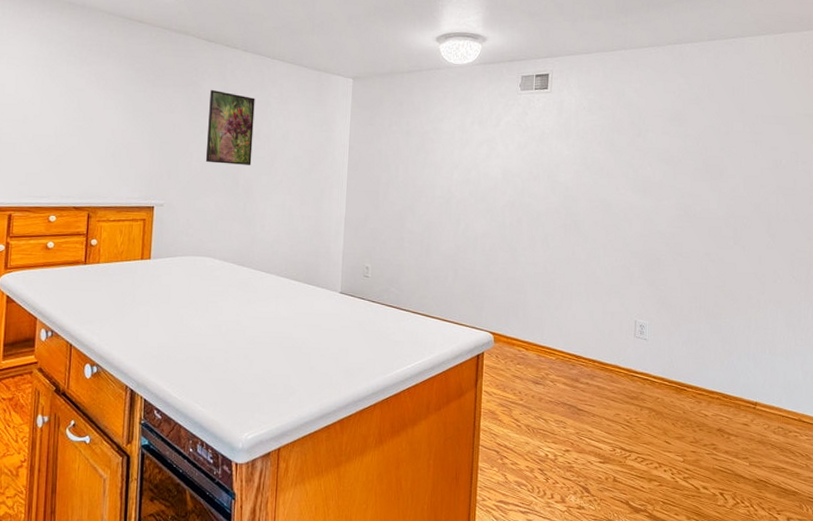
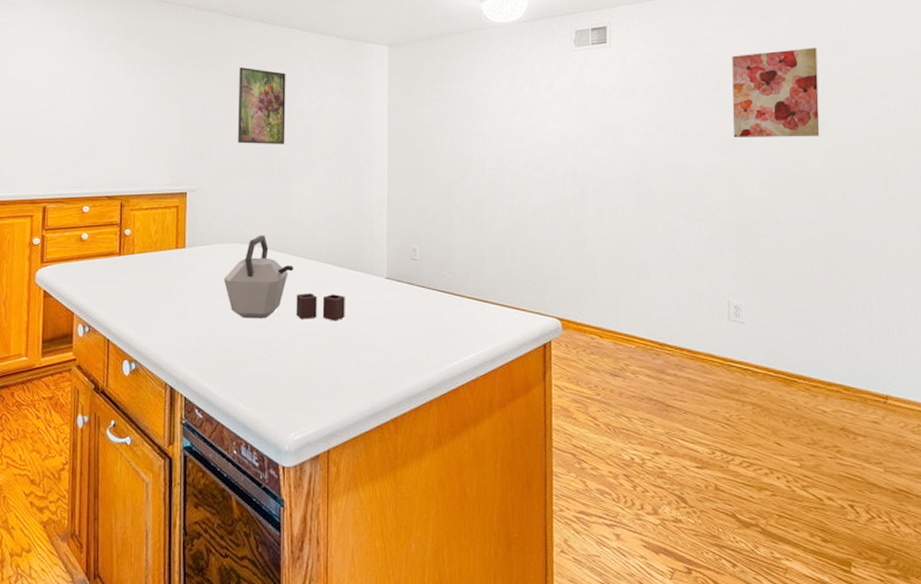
kettle: none [186,249,301,331] -> present [223,235,345,321]
wall art: none [649,104,723,182] -> present [732,48,820,138]

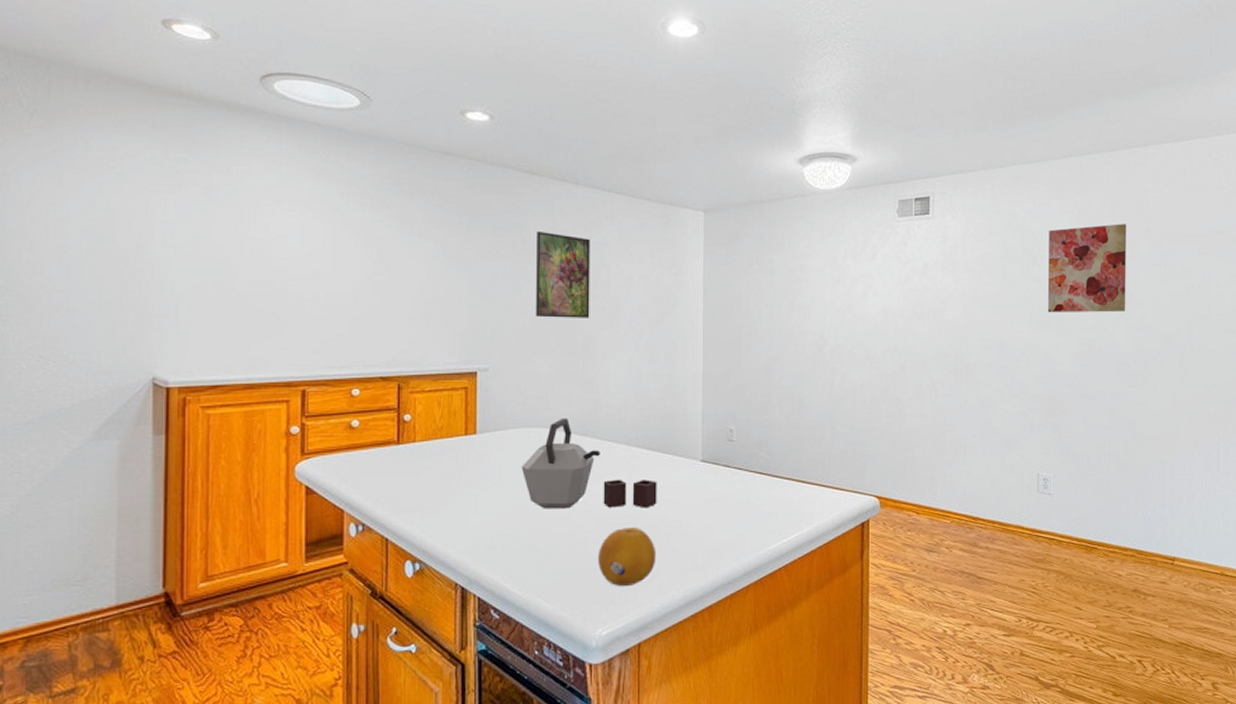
fruit: none [291,339,345,395] -> present [598,528,657,587]

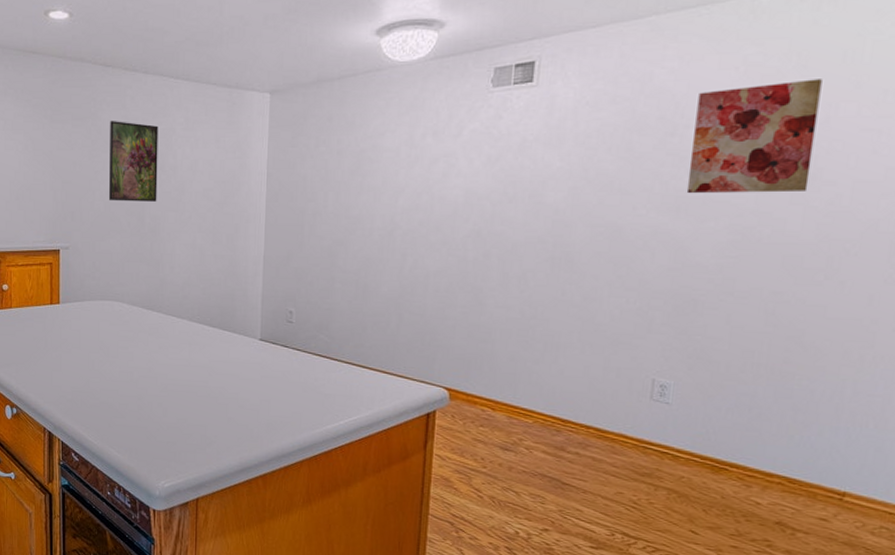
kettle: present [521,417,657,509] -> none [96,293,217,380]
fruit: present [598,528,657,587] -> none [162,395,215,448]

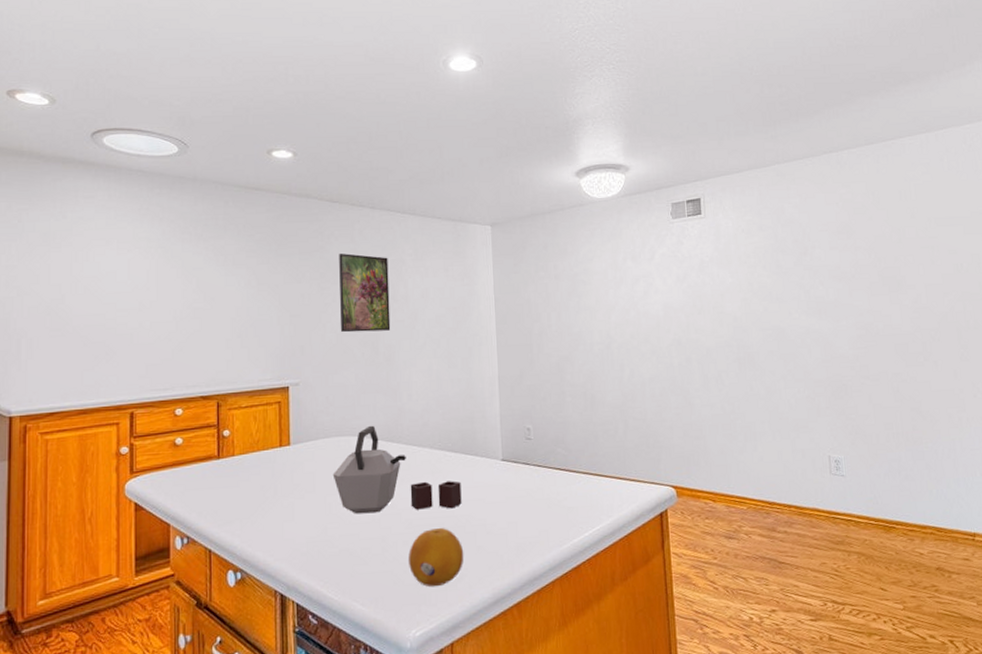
kettle: none [96,293,217,380] -> present [332,425,462,514]
fruit: none [162,395,215,448] -> present [408,528,464,587]
wall art: present [686,79,822,194] -> none [816,211,899,300]

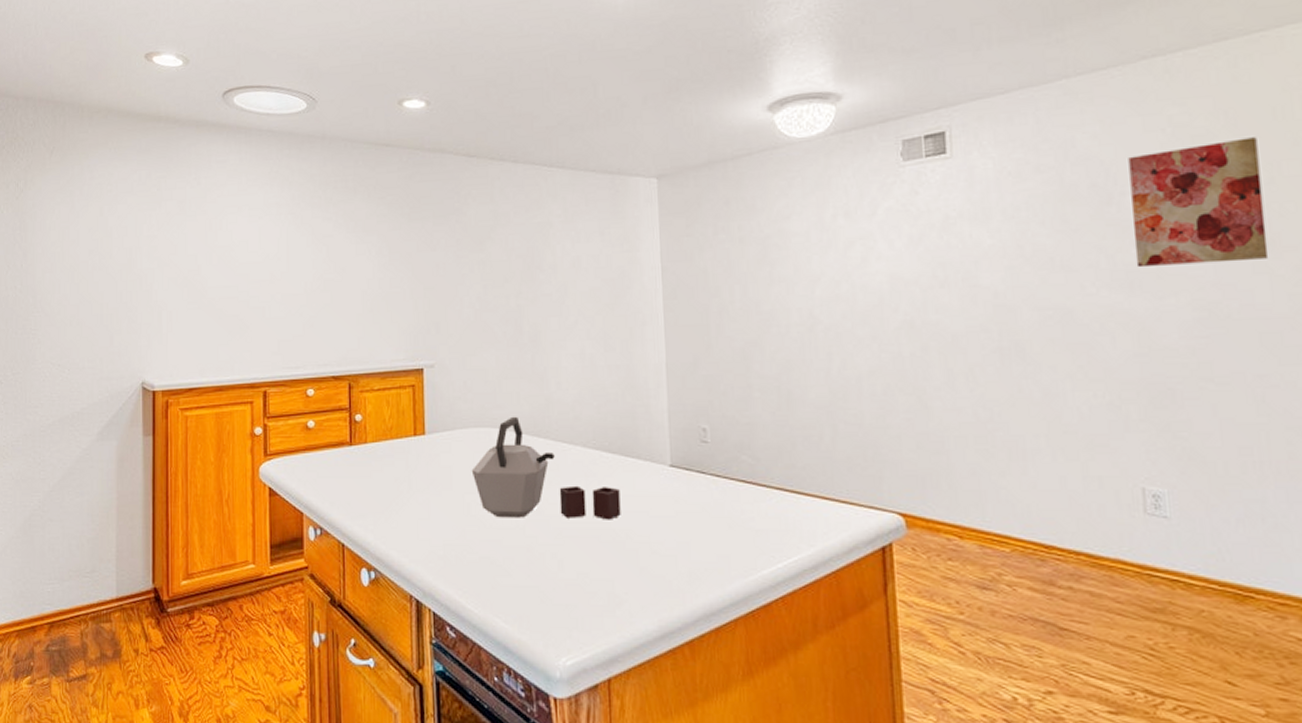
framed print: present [339,253,391,333] -> none [477,216,536,308]
fruit: present [408,528,464,587] -> none [558,542,624,611]
wall art: none [816,211,899,300] -> present [1128,137,1269,268]

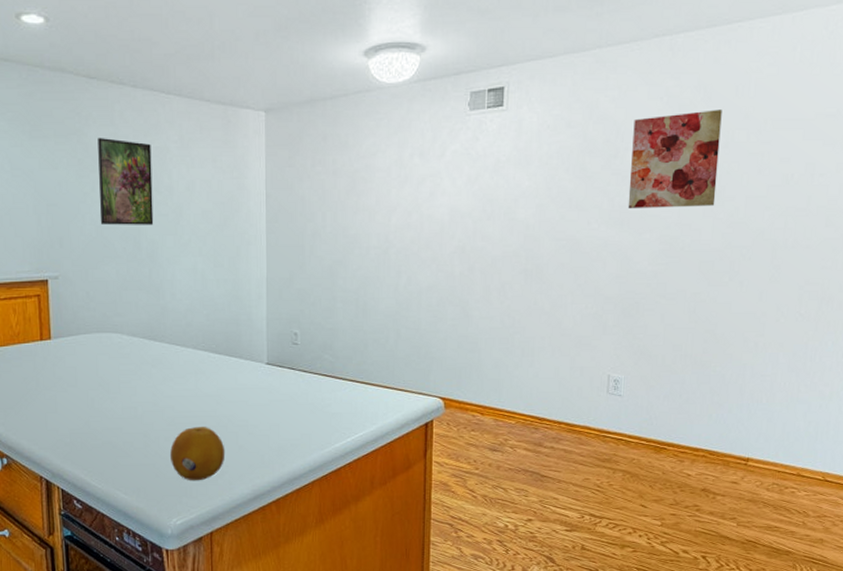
kettle: present [471,416,621,520] -> none [94,323,224,410]
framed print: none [477,216,536,308] -> present [98,138,154,225]
fruit: none [558,542,624,611] -> present [170,427,225,481]

